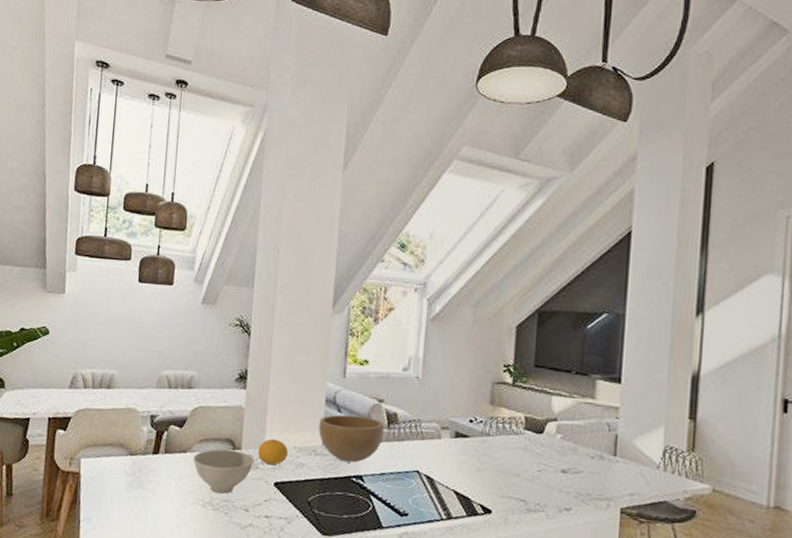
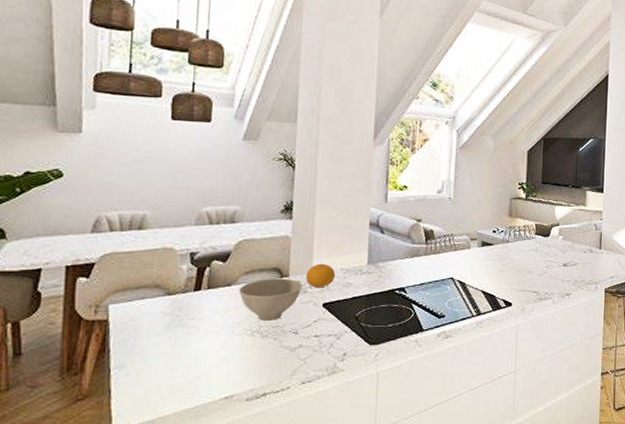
bowl: present [318,414,385,463] -> none [364,235,423,277]

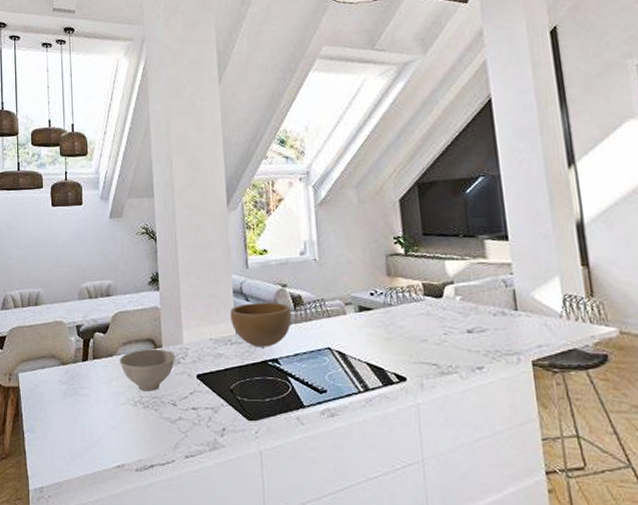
fruit: present [306,263,336,288] -> none [178,333,206,359]
bowl: none [364,235,423,277] -> present [230,302,292,347]

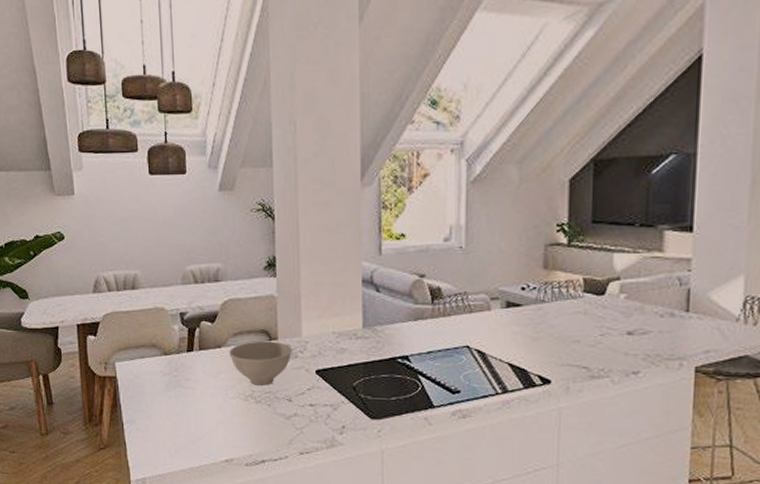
bowl: present [230,302,292,347] -> none [357,294,428,343]

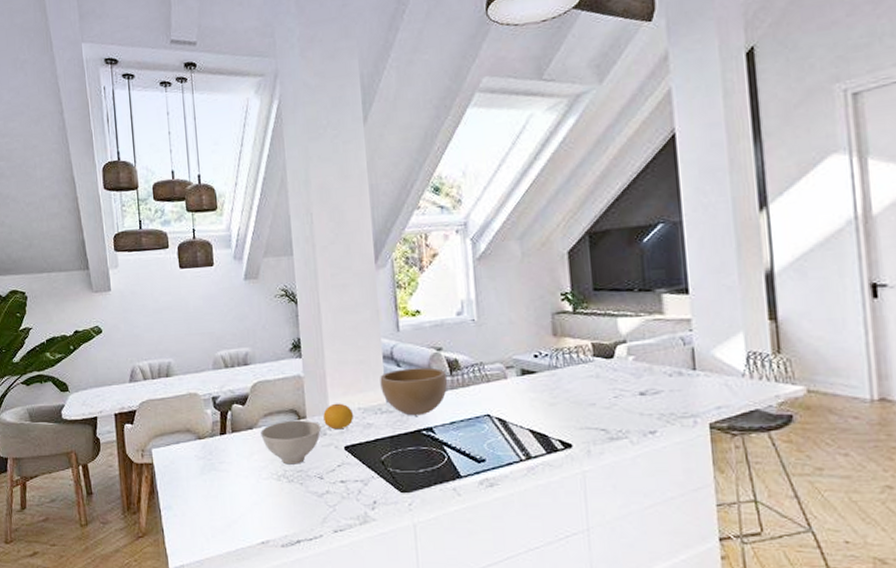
fruit: none [296,326,328,353] -> present [323,403,354,430]
bowl: none [357,294,428,343] -> present [380,367,448,416]

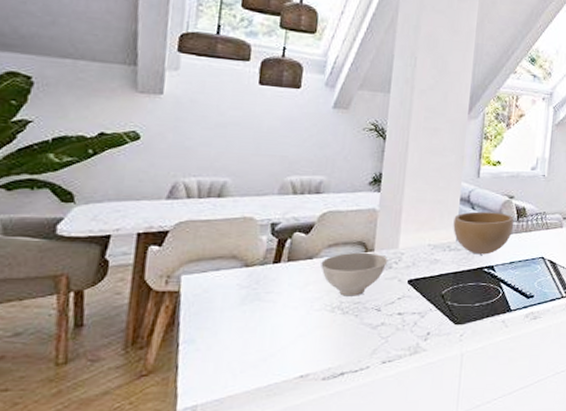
fruit: present [323,403,354,430] -> none [391,238,423,264]

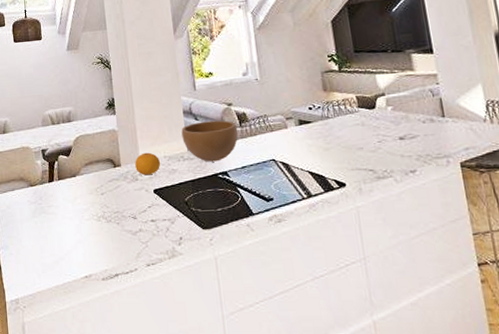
bowl: present [321,252,388,296] -> none [82,167,134,207]
fruit: none [391,238,423,264] -> present [135,152,161,175]

